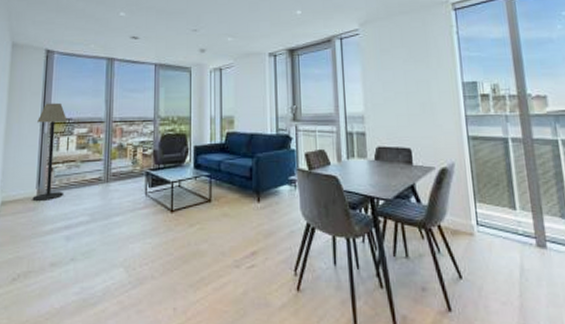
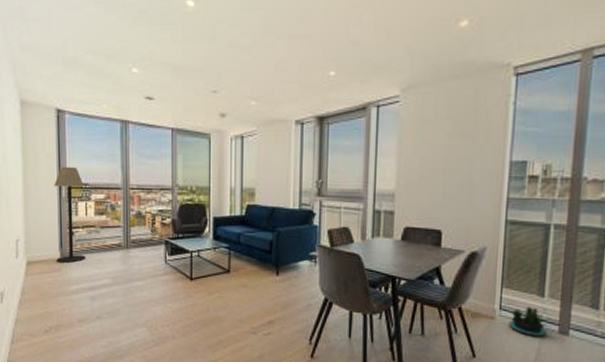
potted plant: none [487,220,528,251] -> present [508,306,550,337]

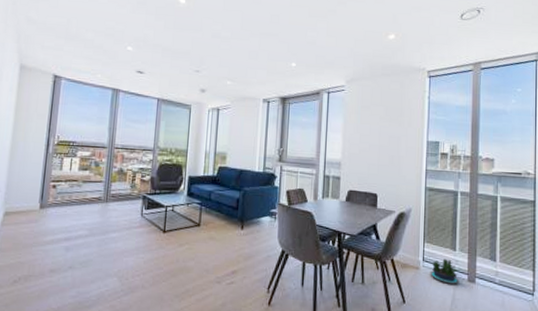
floor lamp: present [54,166,85,264] -> none [35,125,72,215]

